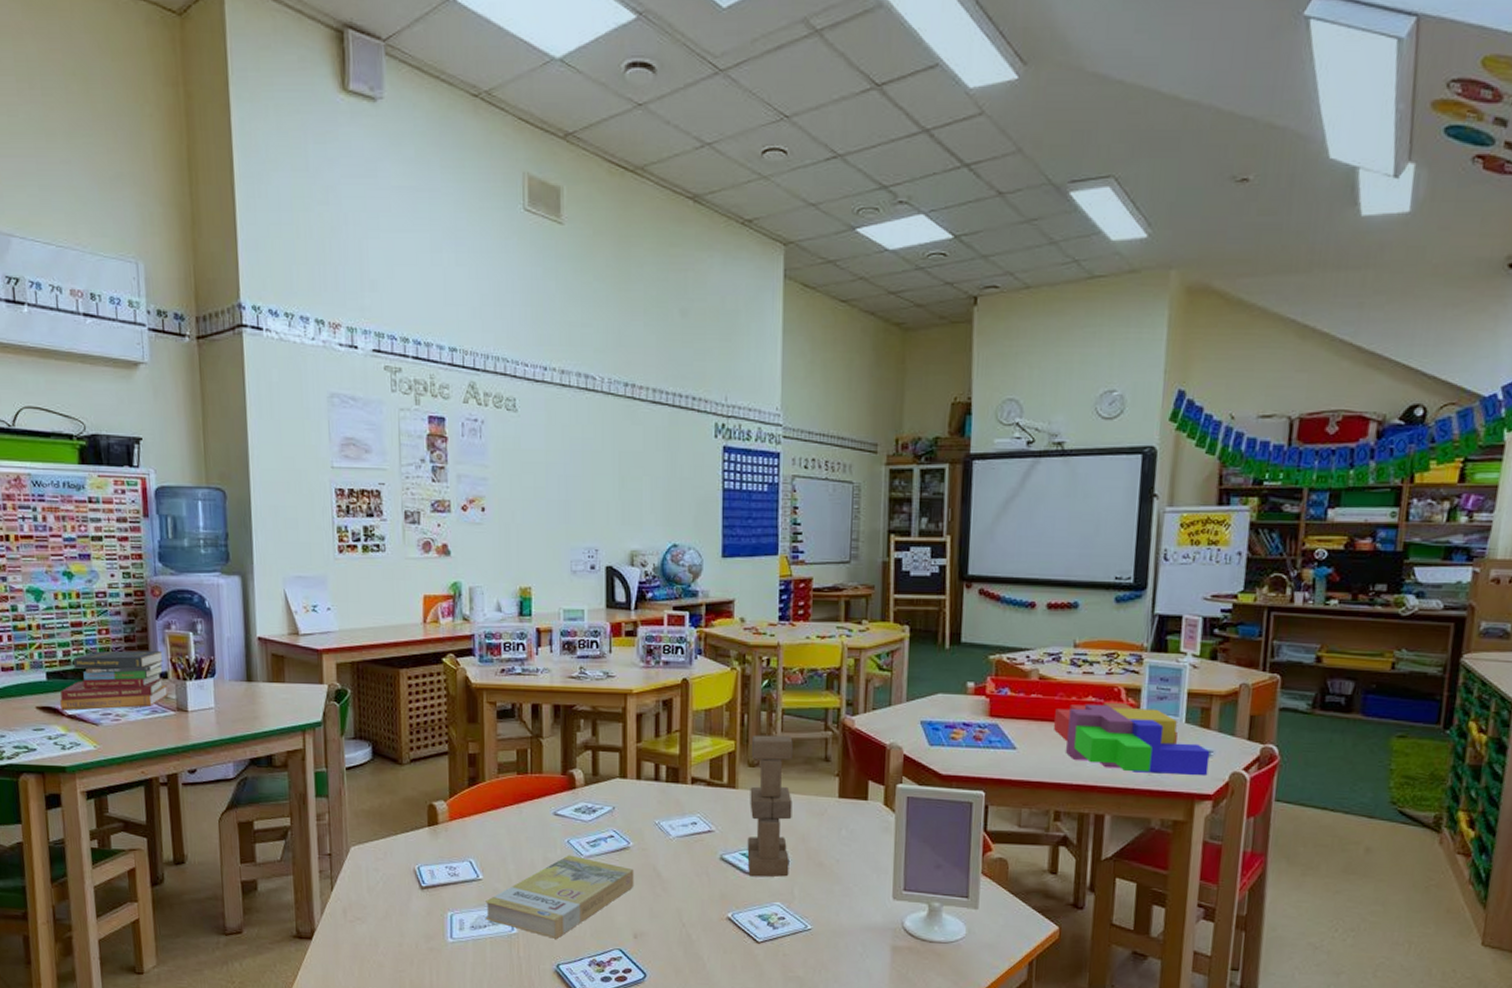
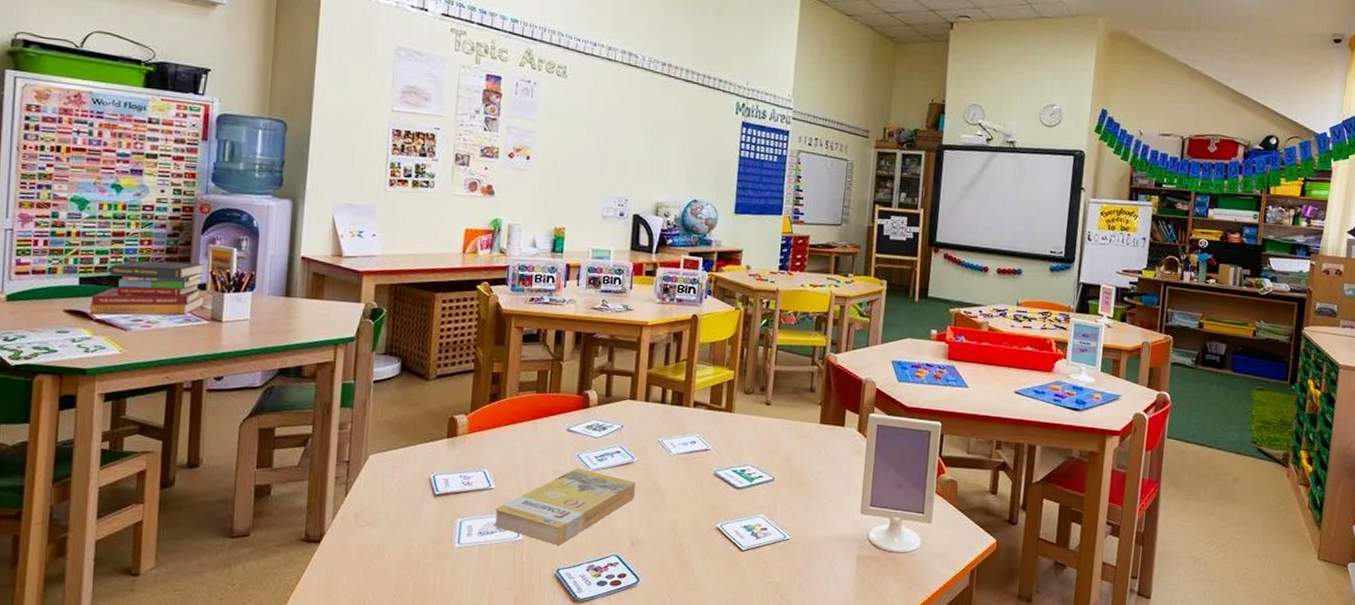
toy blocks: present [747,734,793,877] -> none [737,366,784,492]
toy blocks: present [1054,703,1210,775] -> none [999,352,1119,415]
books: none [1340,578,1380,608] -> present [1217,263,1245,288]

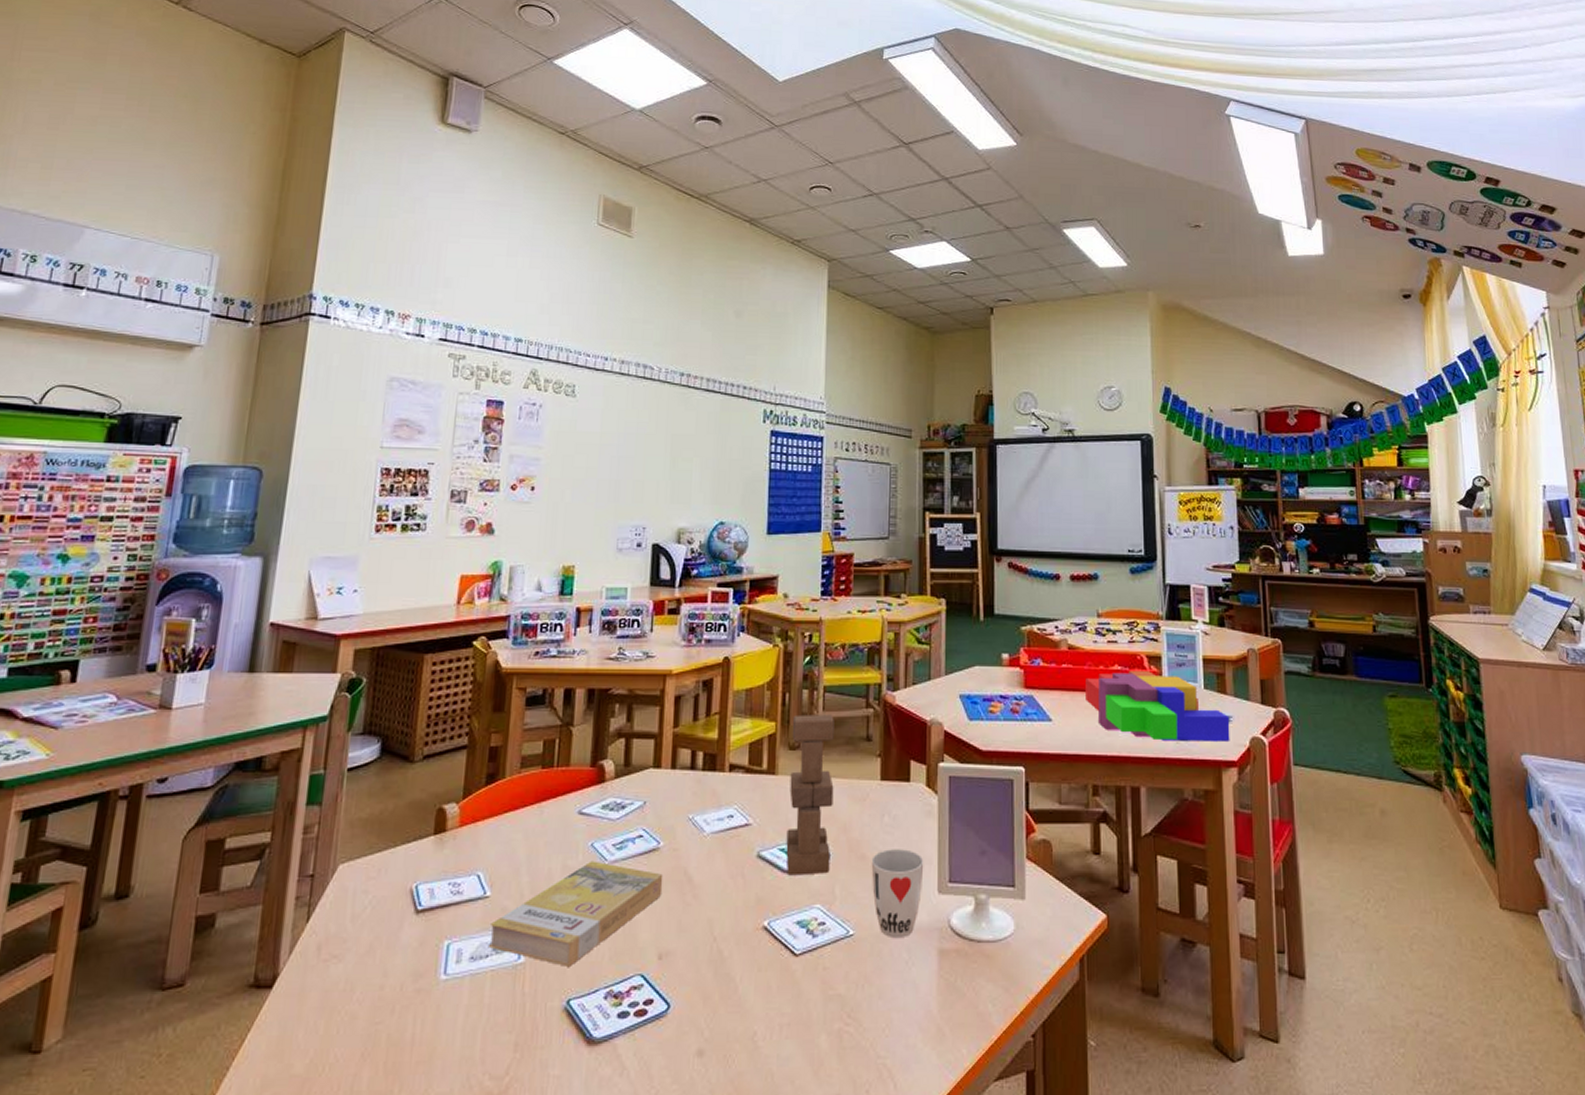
books: present [90,260,204,316] -> none [16,639,156,713]
toy blocks: none [737,366,784,492] -> present [786,714,834,876]
cup: none [807,477,851,545] -> present [871,849,924,939]
toy blocks: none [999,352,1119,415] -> present [1086,671,1230,741]
books: present [1217,263,1245,288] -> none [1321,549,1354,576]

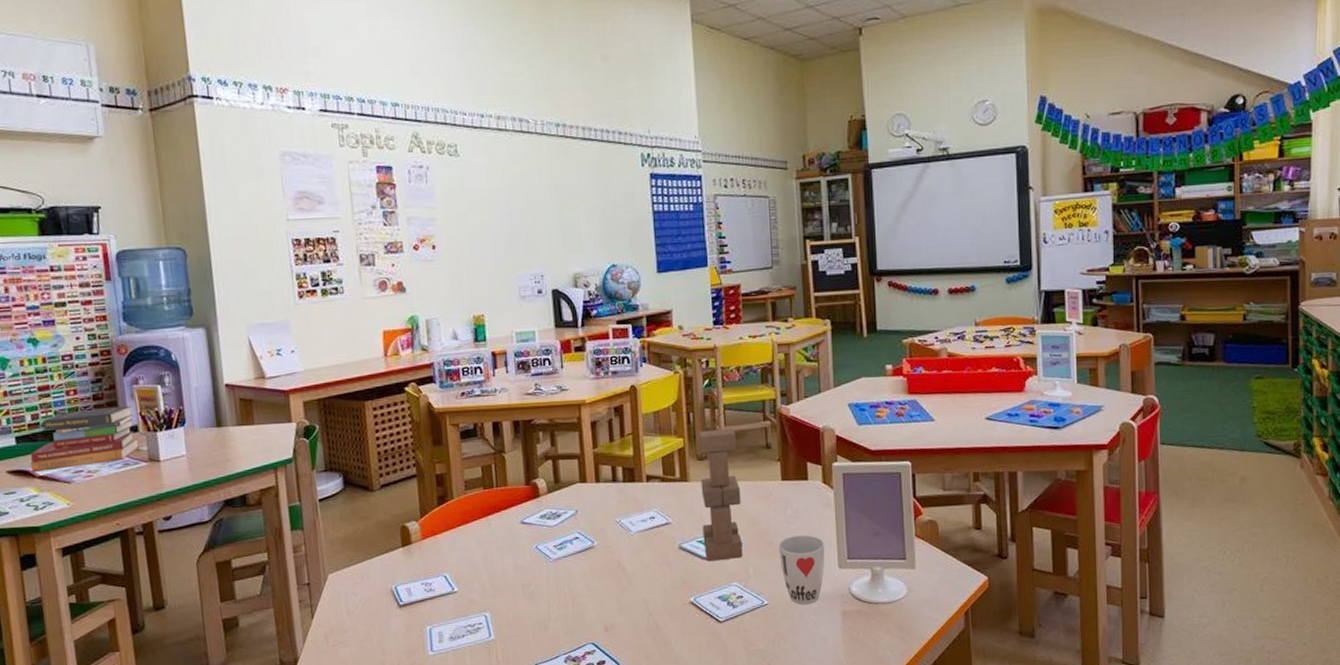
books: none [16,639,156,713] -> present [30,405,139,473]
book: present [487,861,663,966] -> none [461,559,602,640]
toy blocks: present [1086,671,1230,741] -> none [965,371,1101,431]
books: none [1321,549,1354,576] -> present [1195,245,1228,270]

